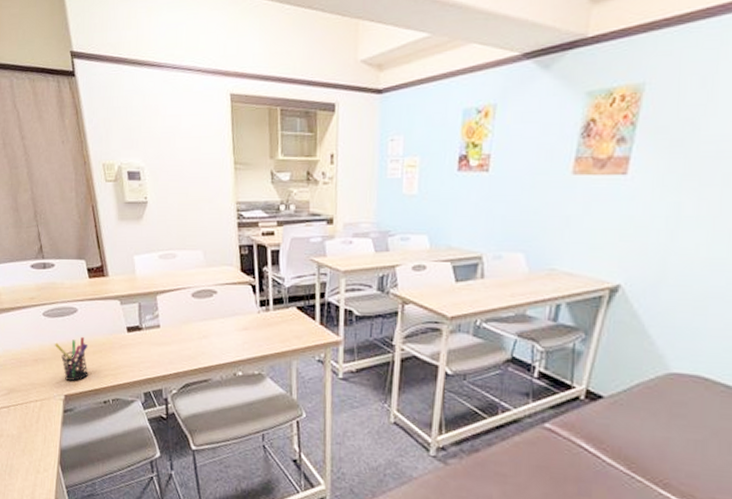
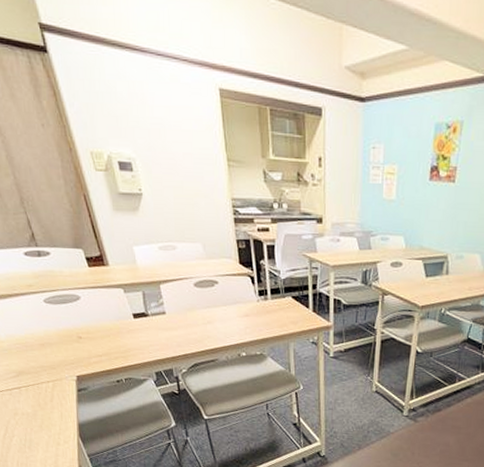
pen holder: present [54,336,88,381] -> none [60,322,99,363]

